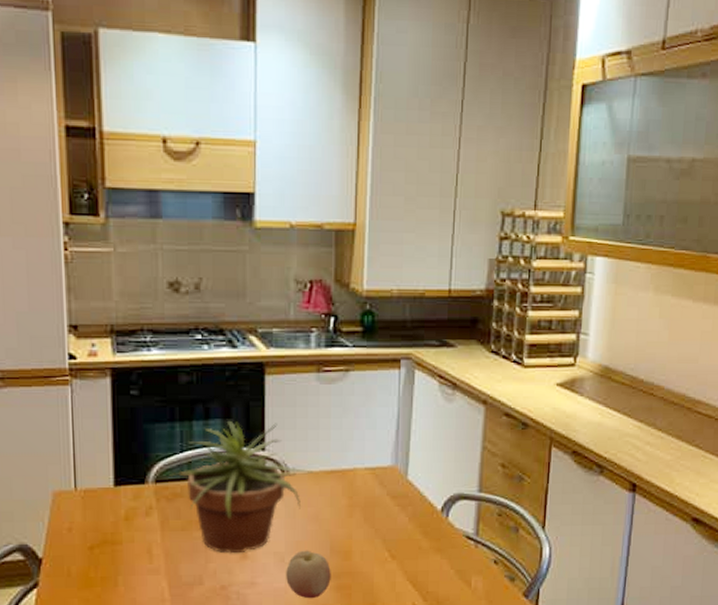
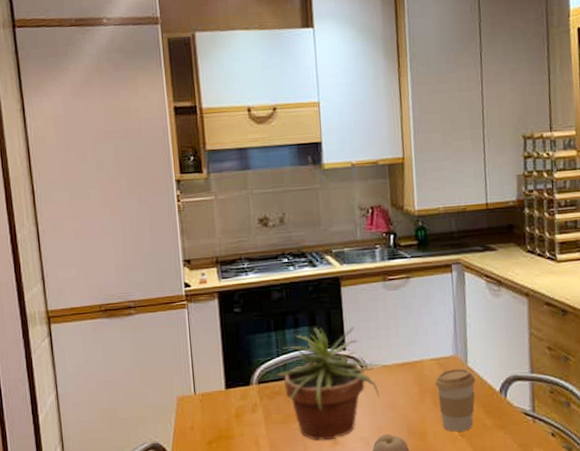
coffee cup: none [367,481,415,553] -> present [435,368,475,432]

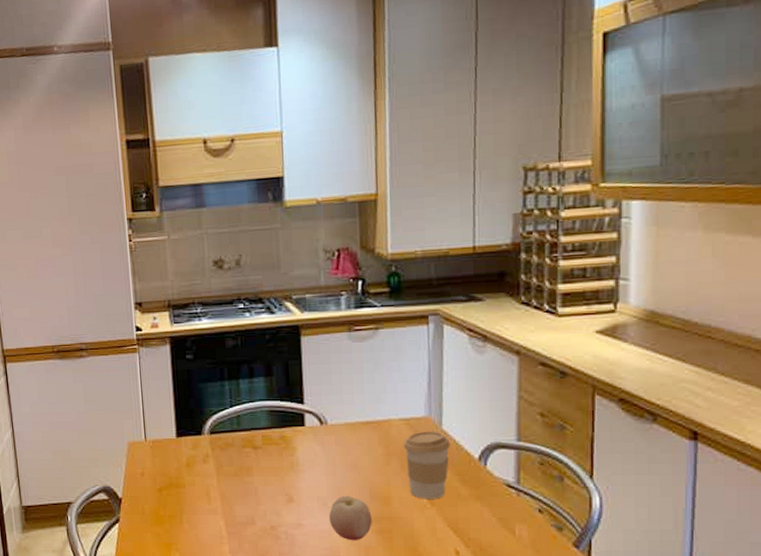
potted plant: present [268,326,388,441] -> none [221,378,350,497]

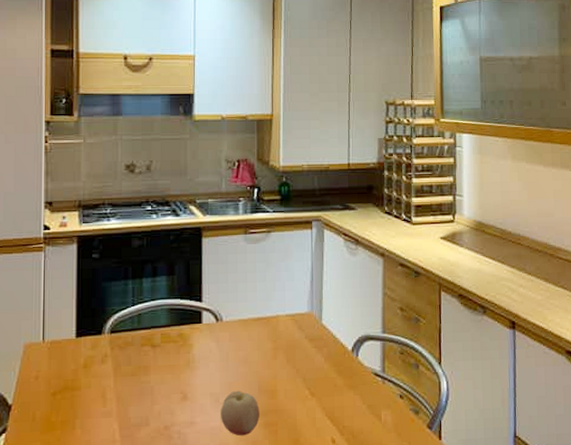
coffee cup: present [403,431,450,499] -> none [288,325,328,391]

